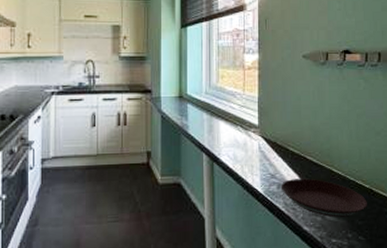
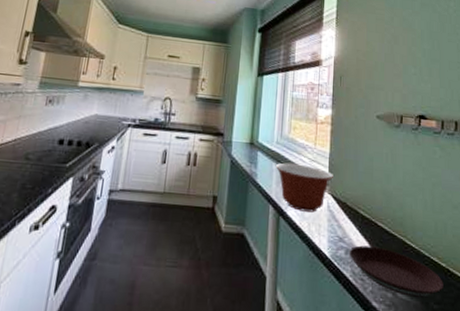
mixing bowl: none [206,111,263,156] -> present [275,162,333,213]

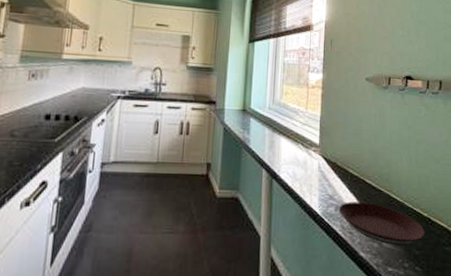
mixing bowl: present [275,162,333,213] -> none [267,127,324,174]

